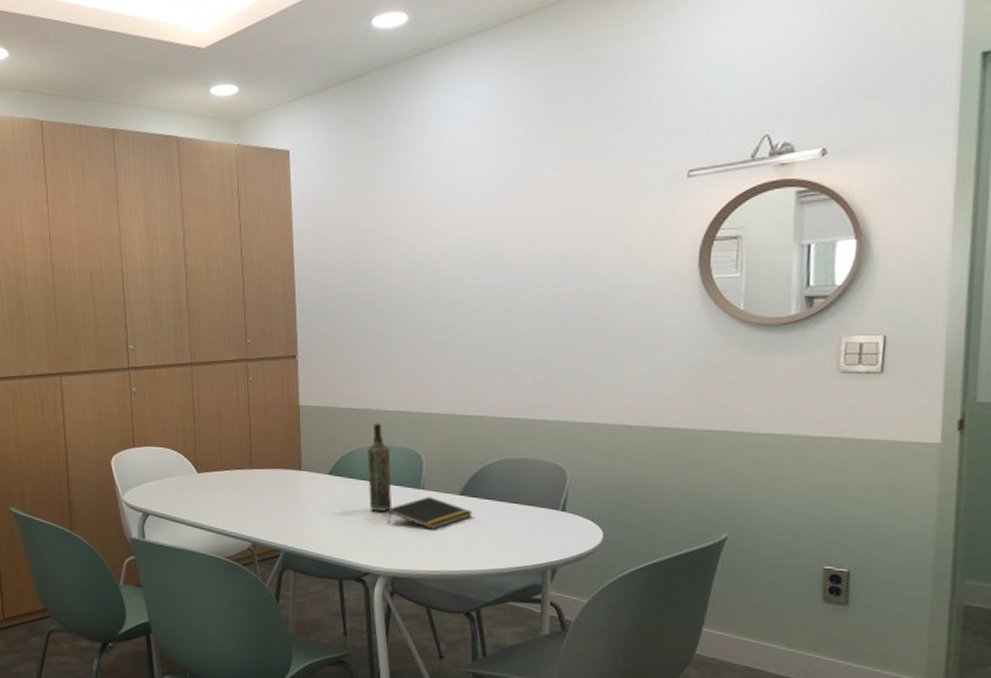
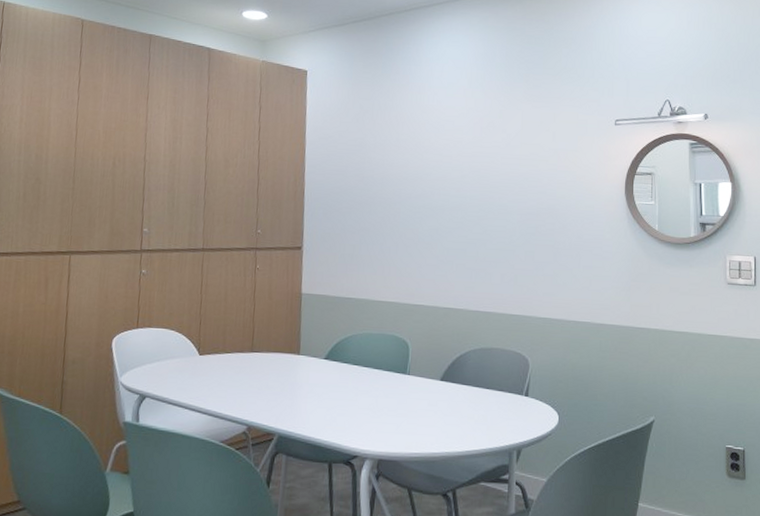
bottle: present [367,422,392,511] -> none [360,311,381,395]
notepad: present [388,497,472,530] -> none [376,382,451,413]

